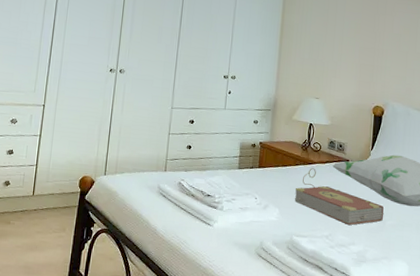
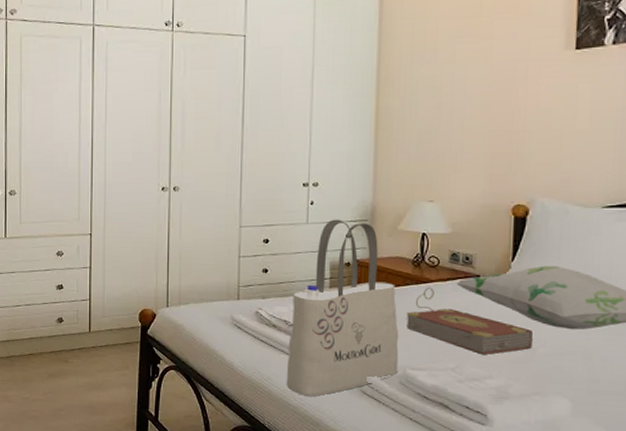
tote bag: none [198,107,289,259] -> present [286,219,399,397]

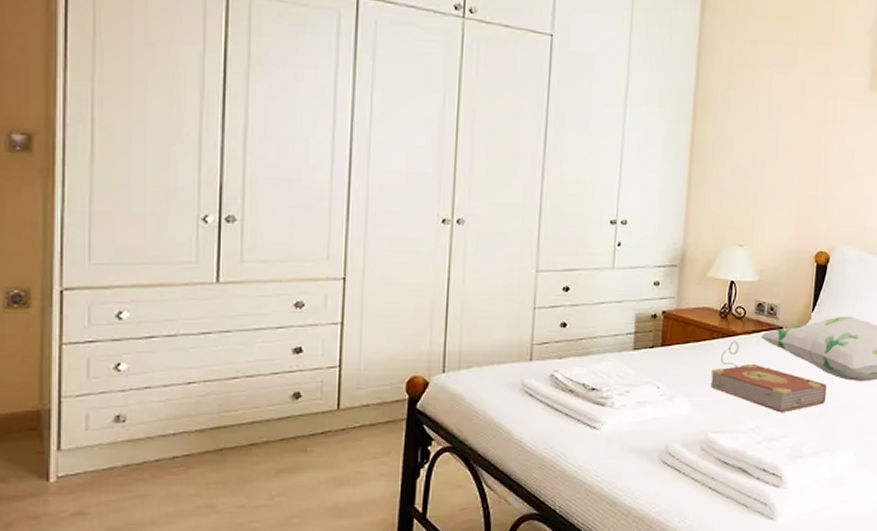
tote bag: present [286,219,399,397] -> none [581,264,703,473]

